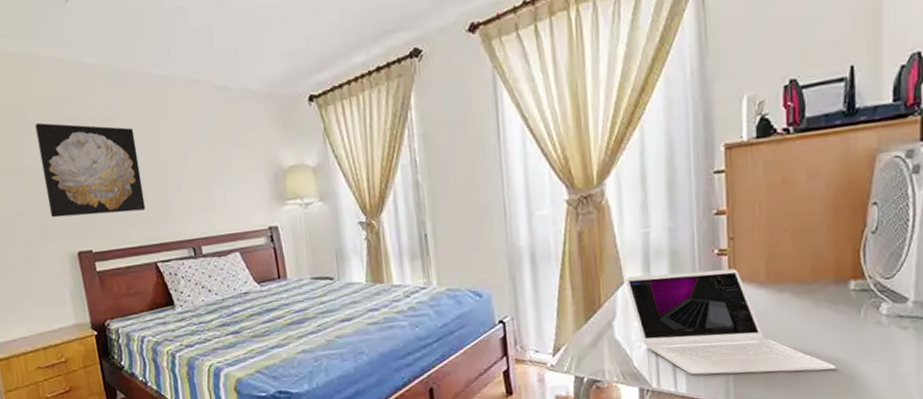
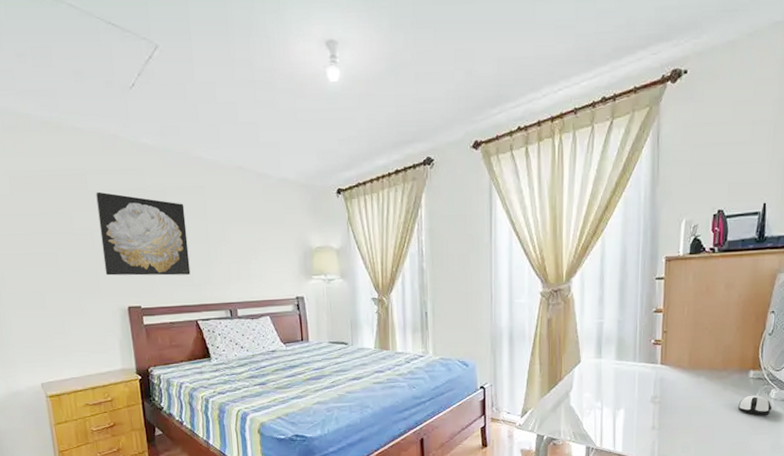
laptop: present [625,269,836,375] -> none [582,355,735,440]
computer mouse: none [837,311,884,339] -> present [738,395,772,416]

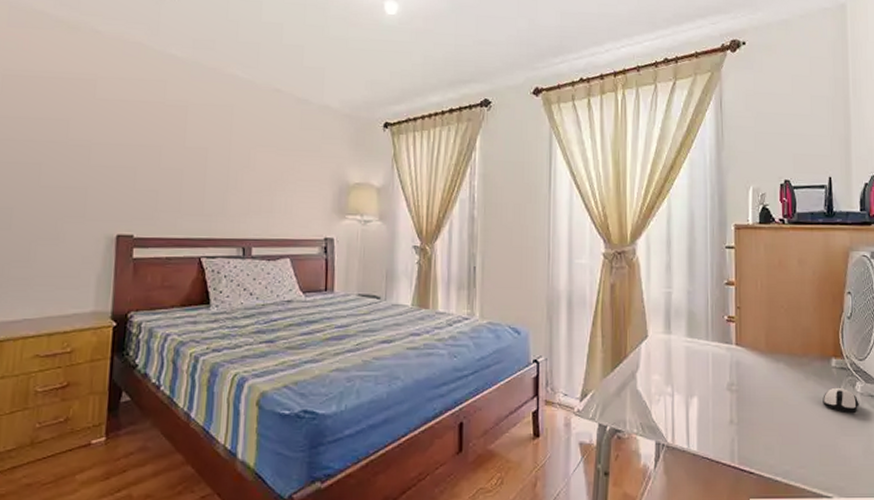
wall art: present [96,191,191,276] -> none [96,100,207,203]

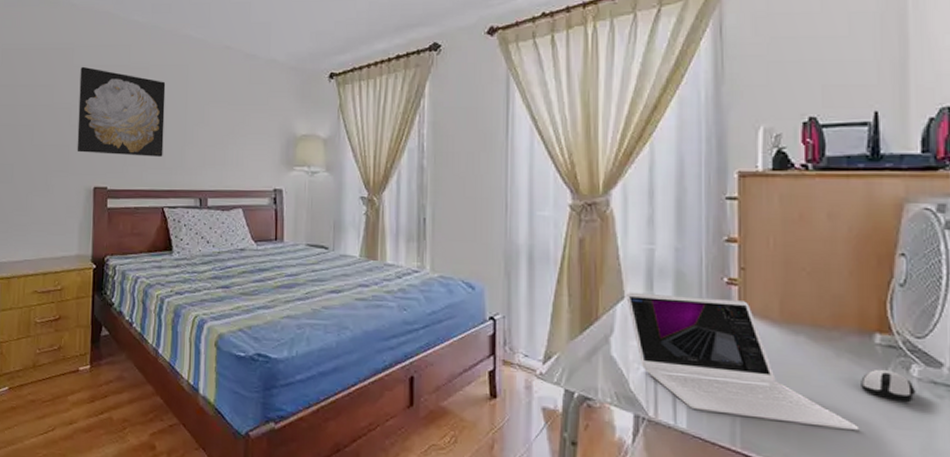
wall art: none [96,100,207,203] -> present [77,66,166,157]
laptop: none [649,331,822,441] -> present [626,292,860,431]

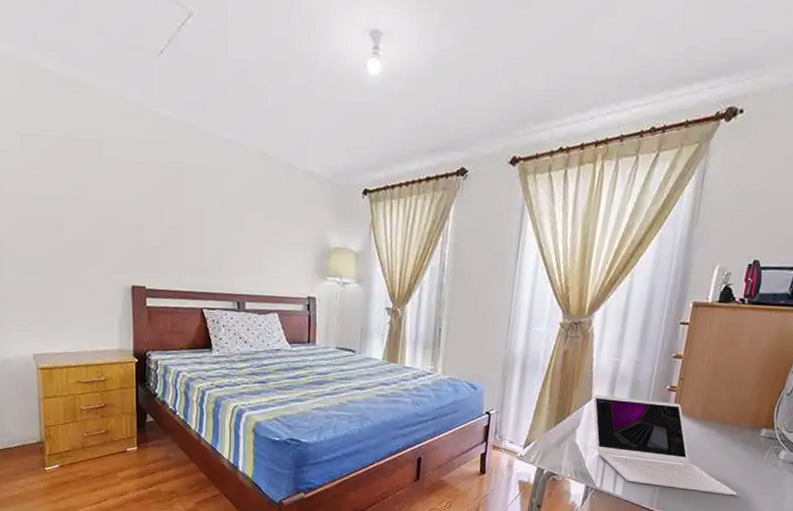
wall art: present [77,66,166,157] -> none [110,161,202,260]
computer mouse: present [861,369,916,403] -> none [744,453,780,477]

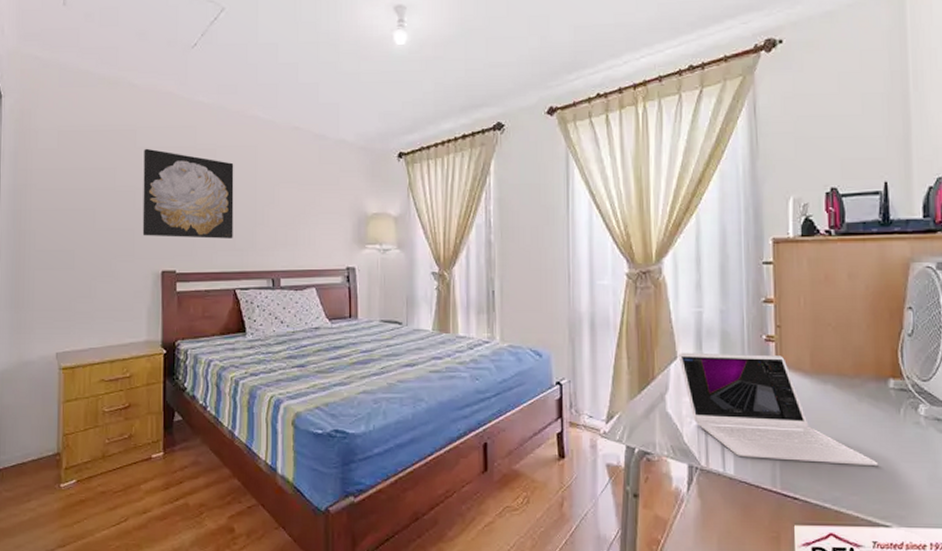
wall art: none [110,161,202,260] -> present [142,148,234,239]

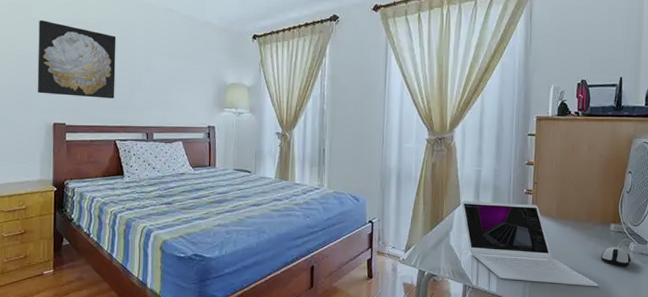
computer mouse: none [878,410,923,439] -> present [601,246,631,267]

